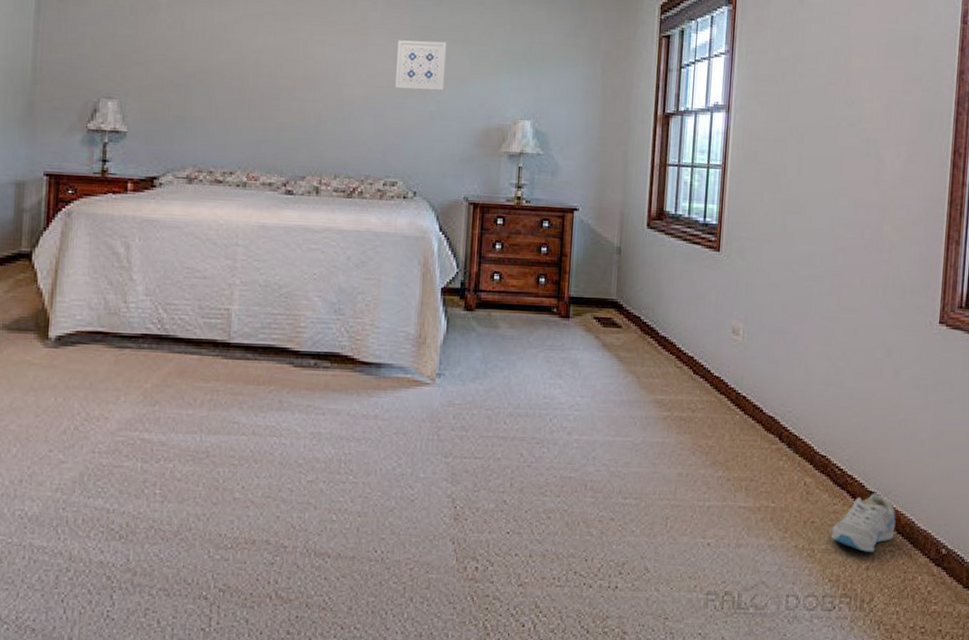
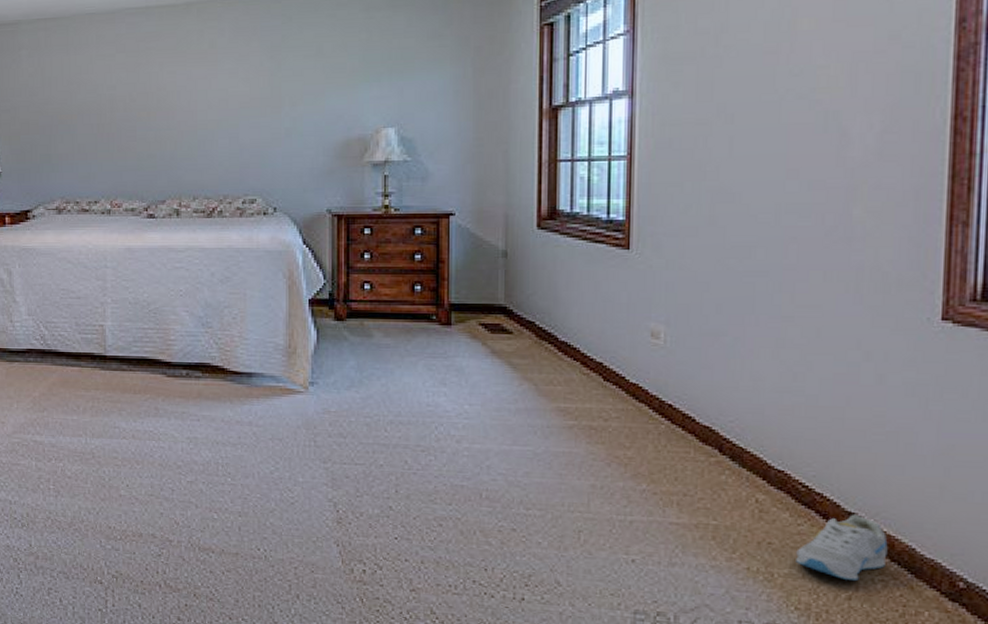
wall art: present [395,40,447,91] -> none [248,58,299,109]

